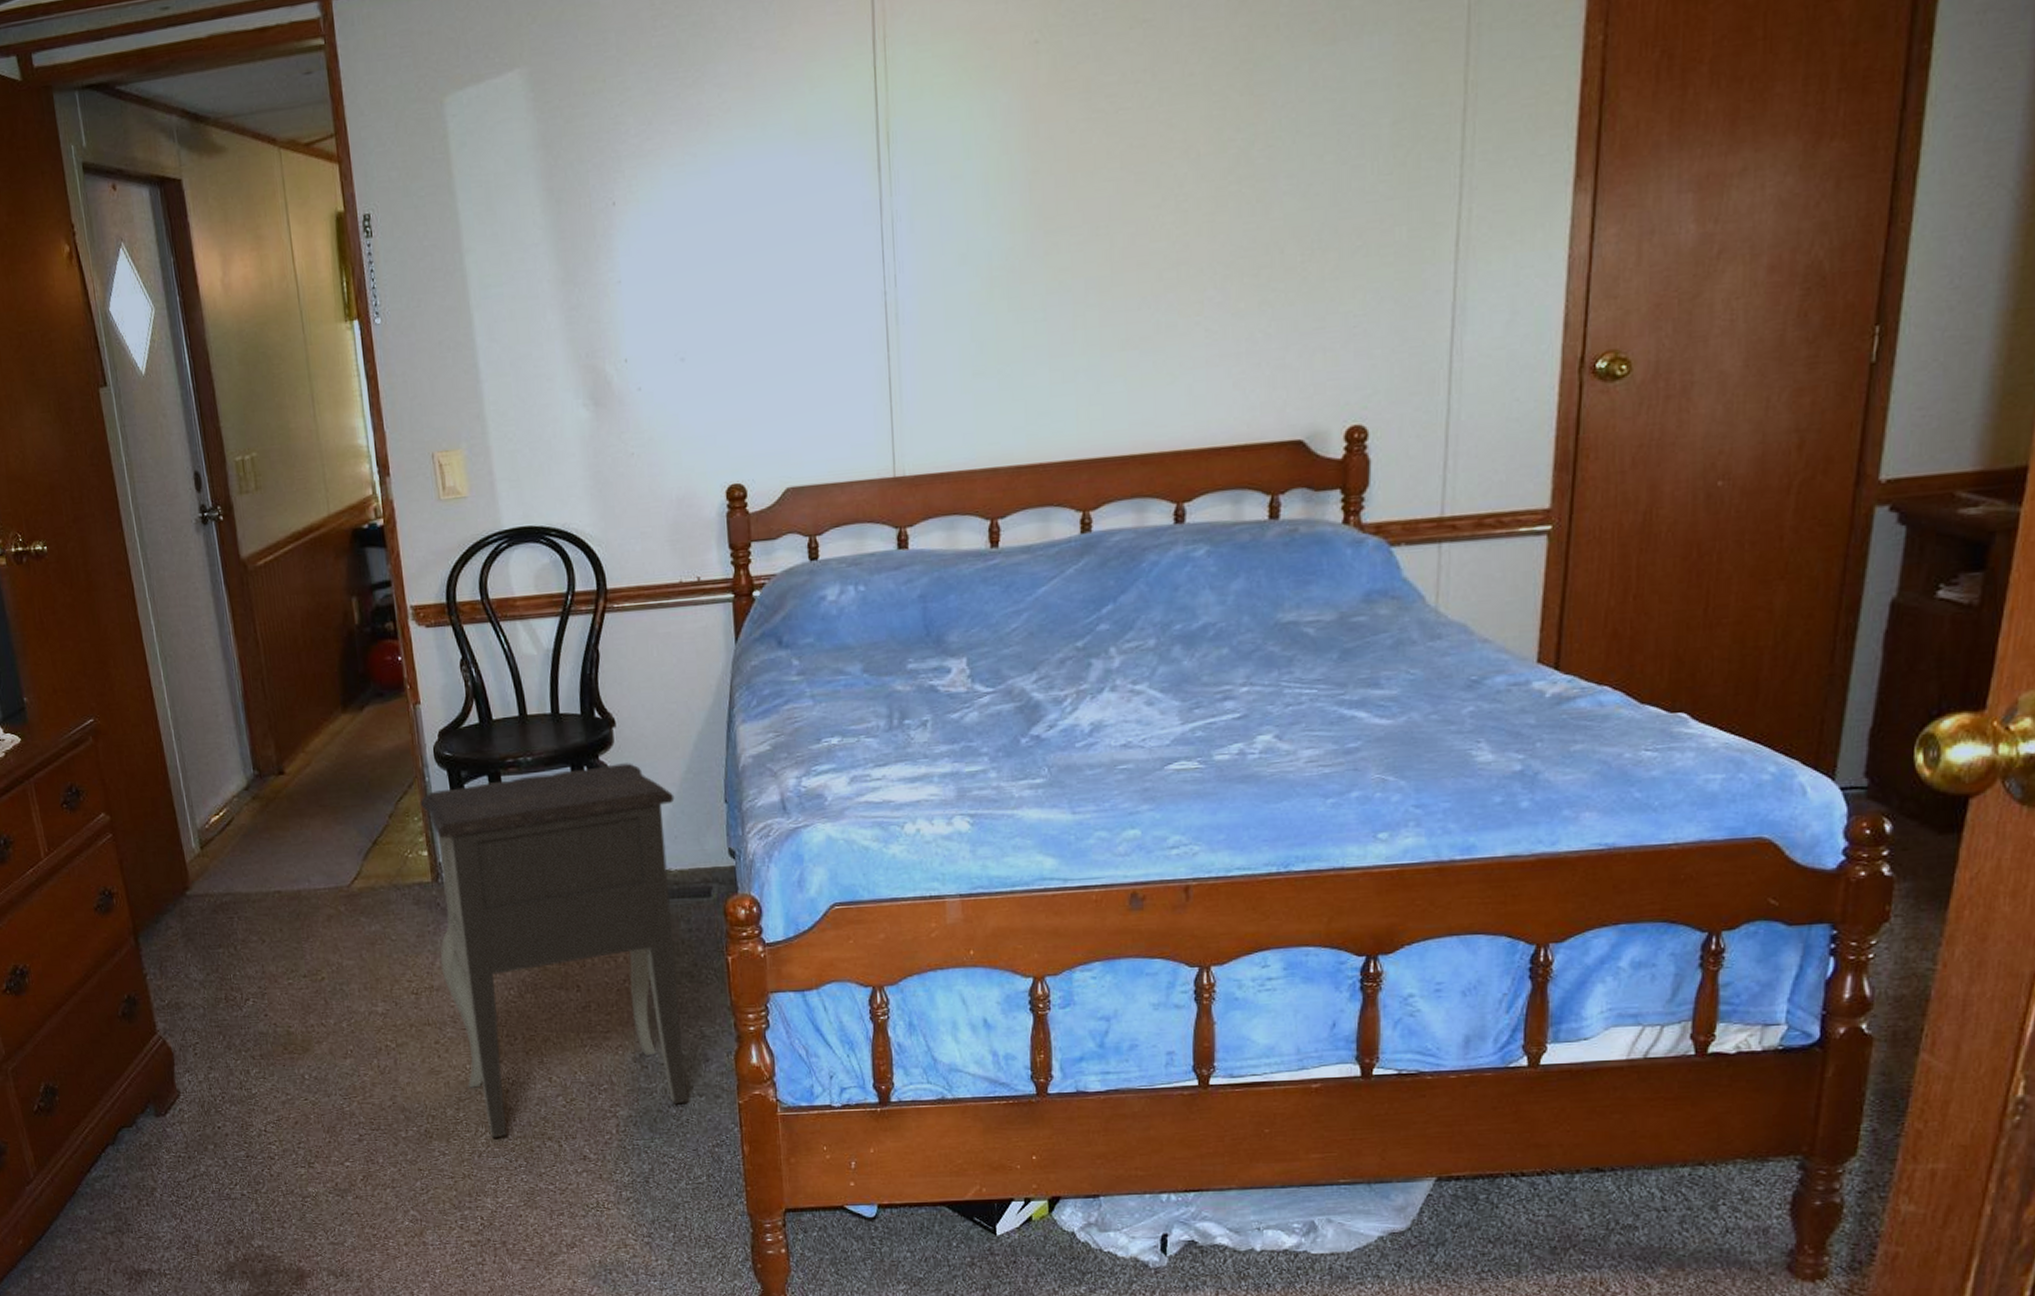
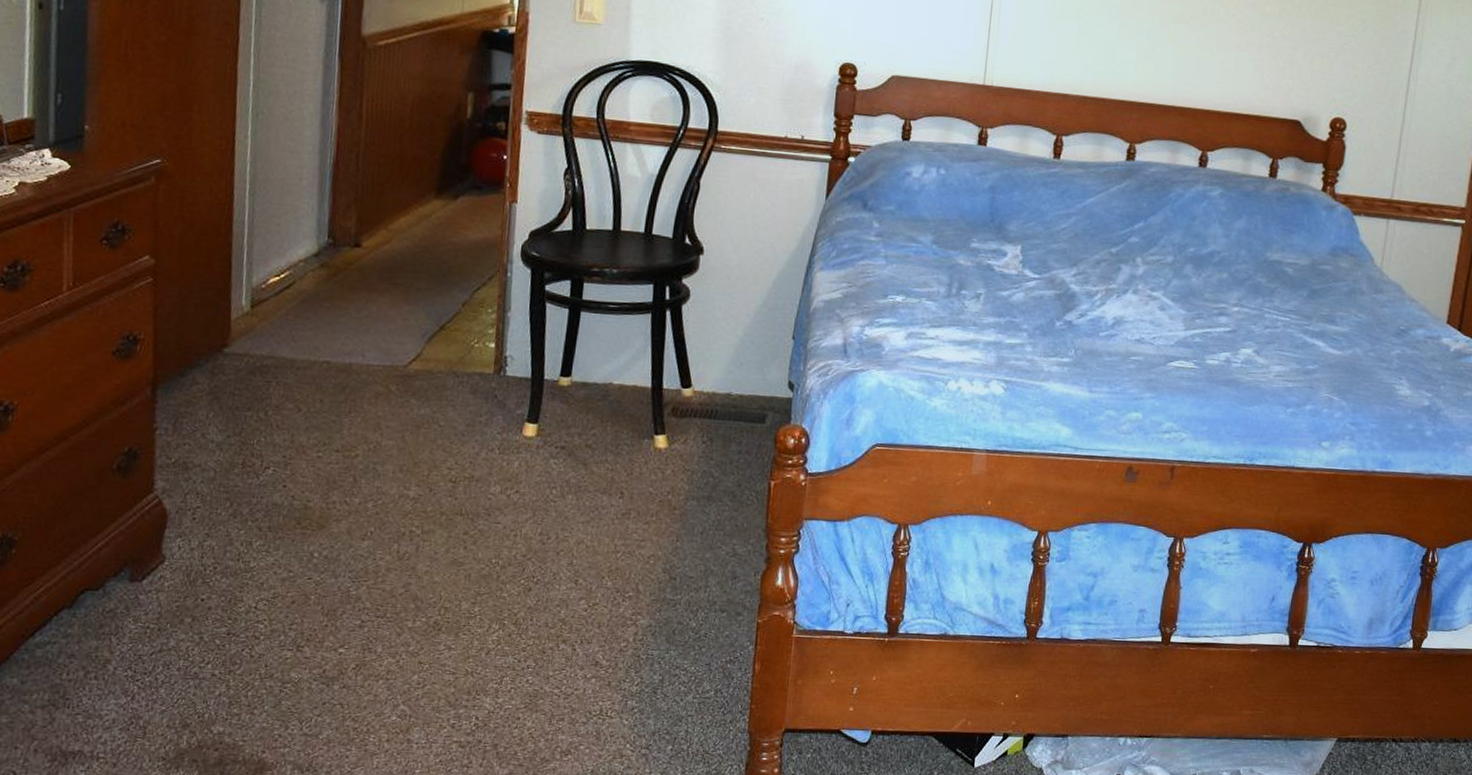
nightstand: present [421,763,689,1139] -> none [485,286,747,637]

